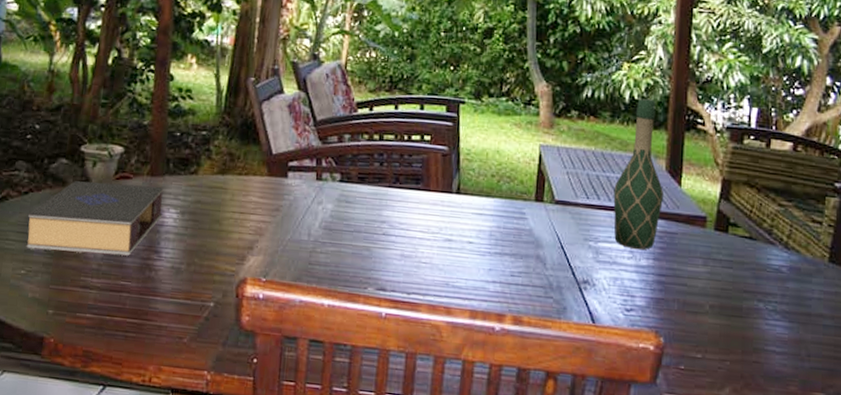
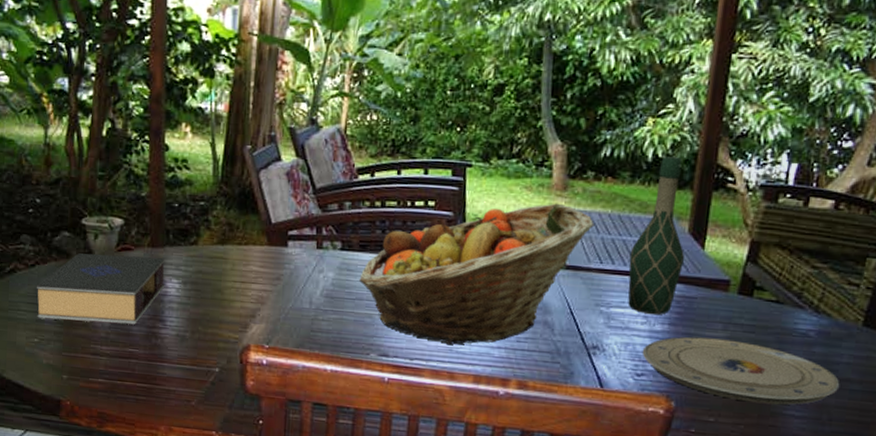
fruit basket: none [356,140,580,280] -> present [358,203,595,346]
plate: none [630,271,814,341] -> present [642,336,840,405]

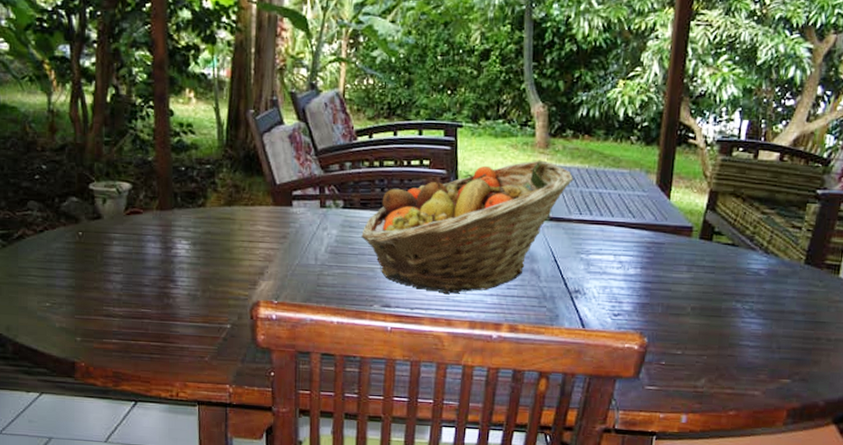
book: present [37,253,165,325] -> none [46,217,174,286]
wine bottle: present [628,156,685,315] -> none [605,115,653,260]
plate: present [642,336,840,405] -> none [618,278,787,337]

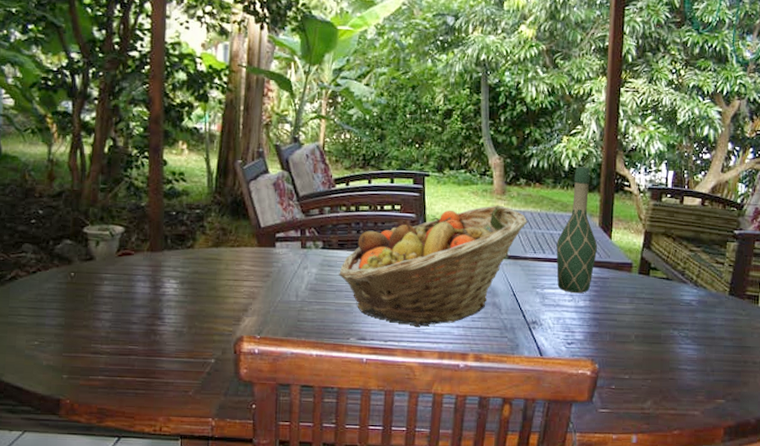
wine bottle: none [605,115,653,260] -> present [556,167,597,293]

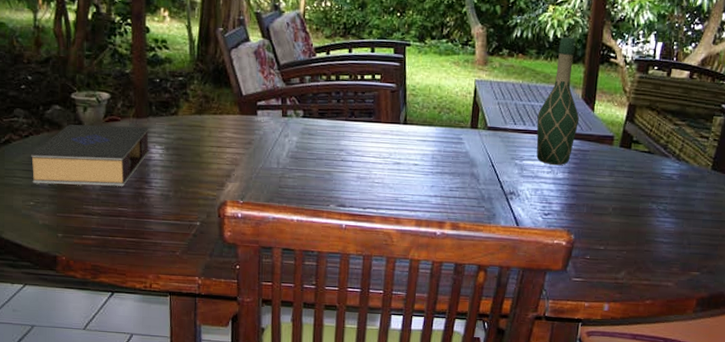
book: none [37,259,163,324] -> present [31,124,149,187]
fruit basket: present [338,205,528,327] -> none [318,75,509,196]

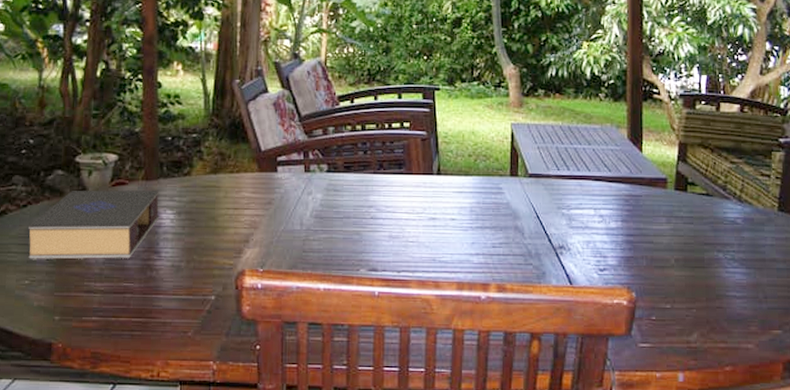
wine bottle: present [536,37,579,165] -> none [582,74,627,213]

